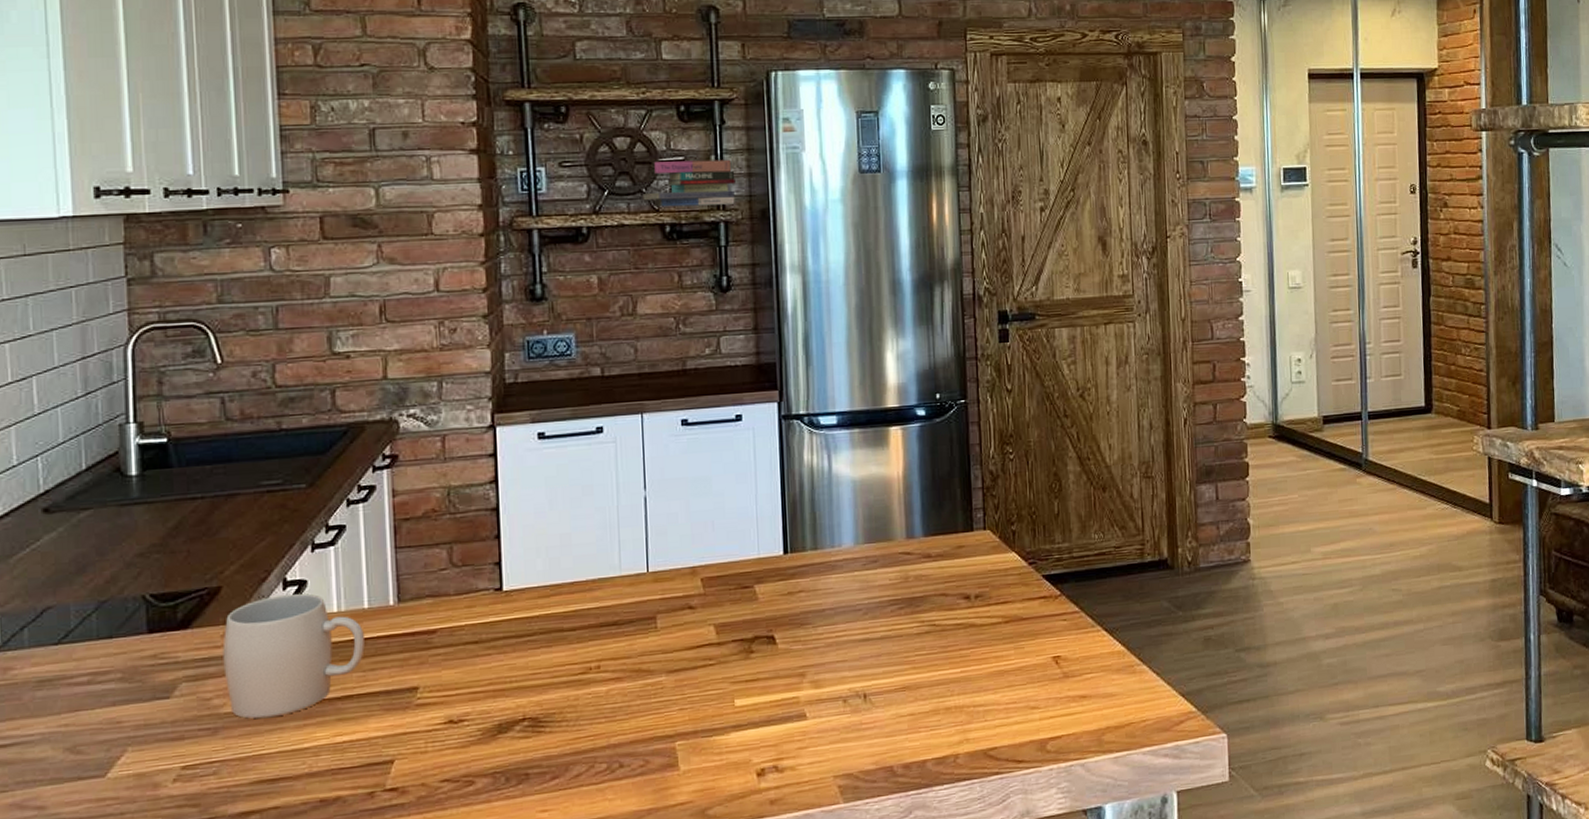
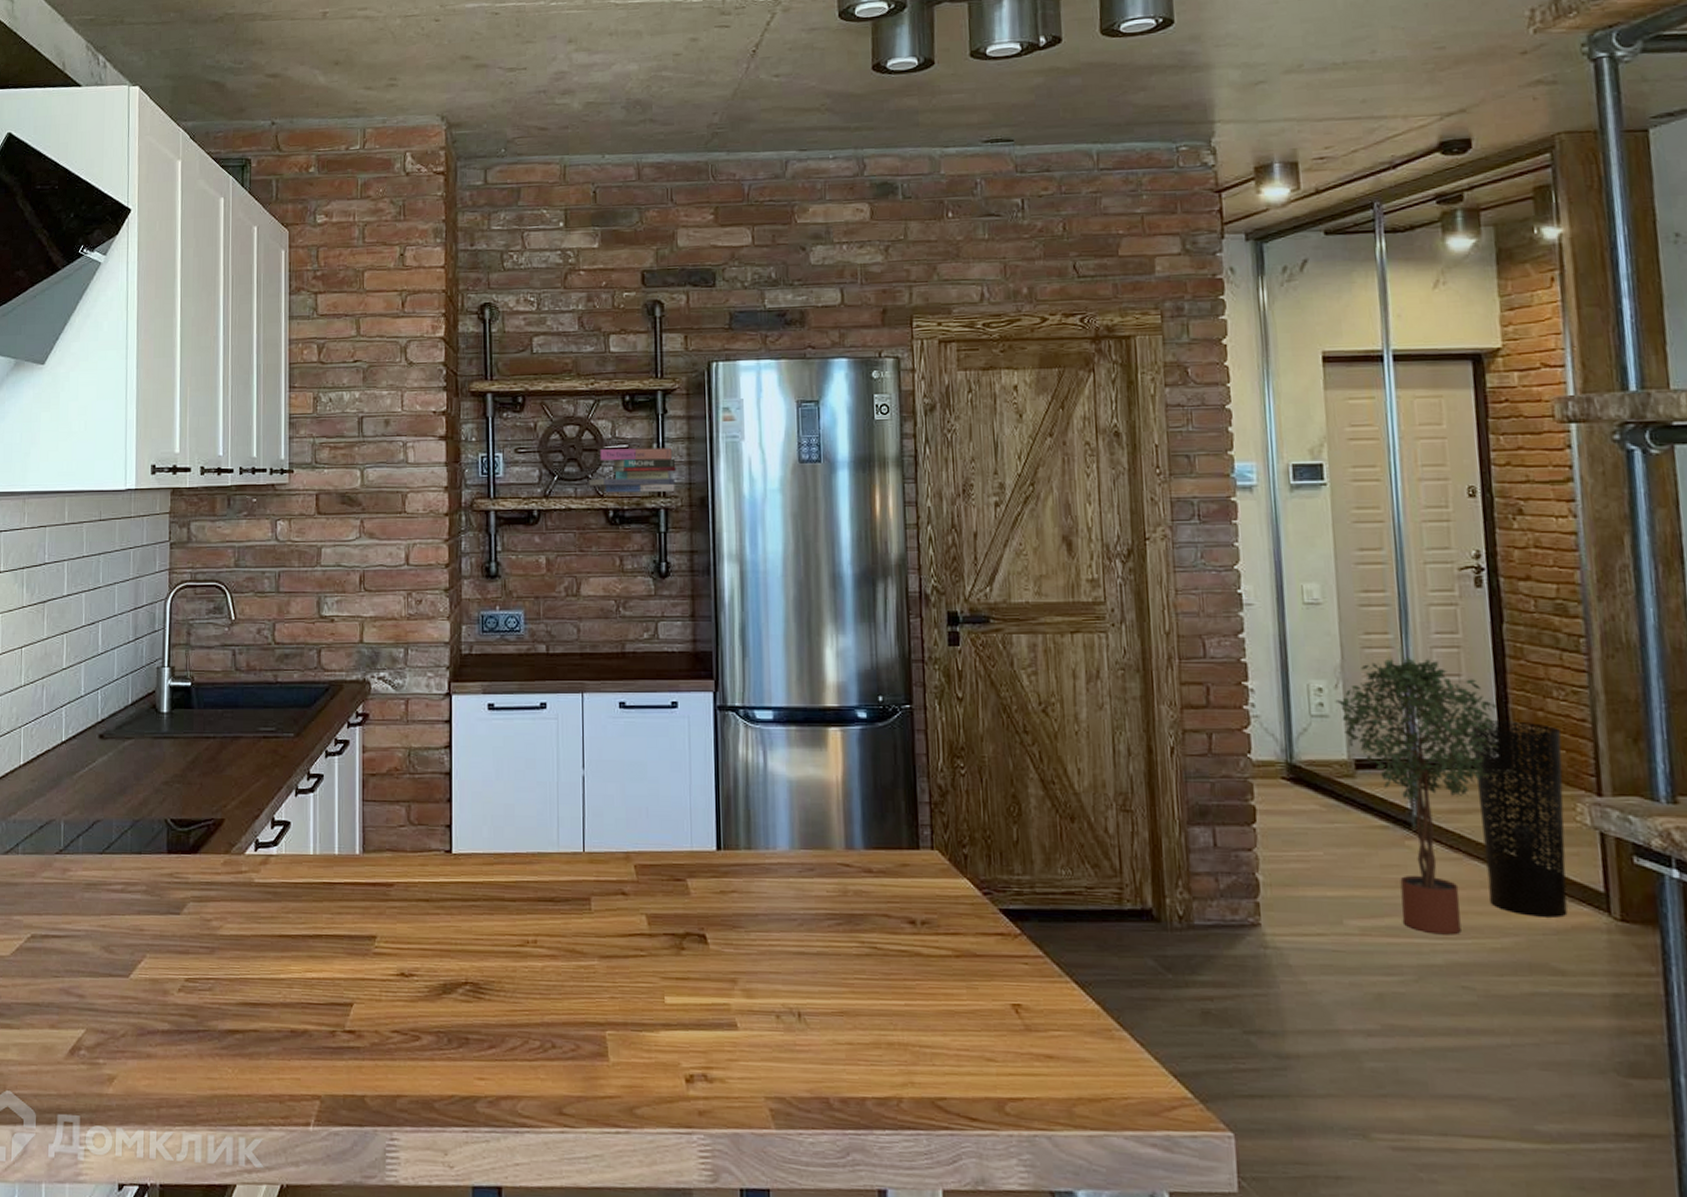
mug: present [222,593,366,719] -> none [222,832,335,946]
potted tree: none [1310,328,1424,551] -> present [1335,656,1497,935]
umbrella stand: none [1405,374,1466,528] -> present [1470,720,1568,918]

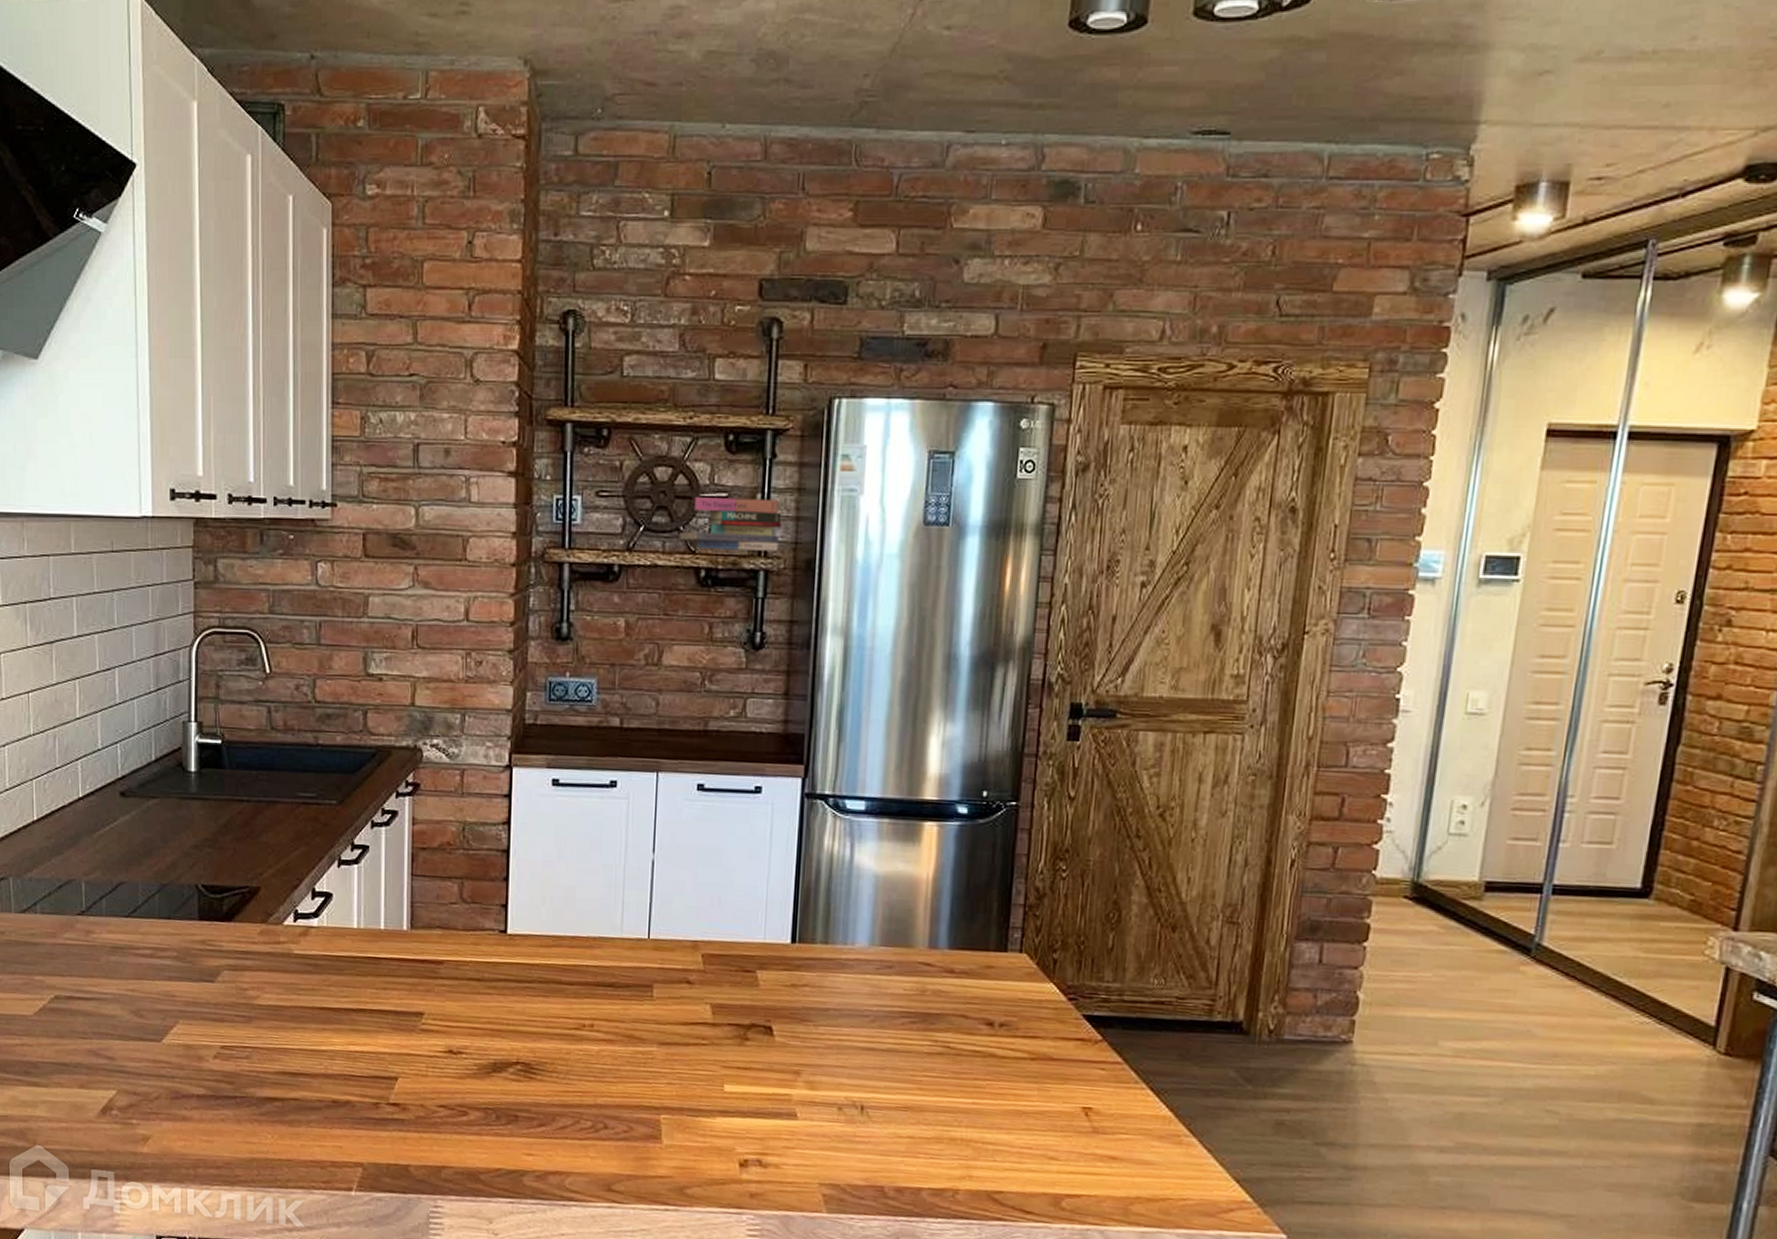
potted tree: present [1335,656,1497,935] -> none [1478,776,1650,1061]
umbrella stand: present [1470,720,1568,918] -> none [1595,847,1711,1049]

